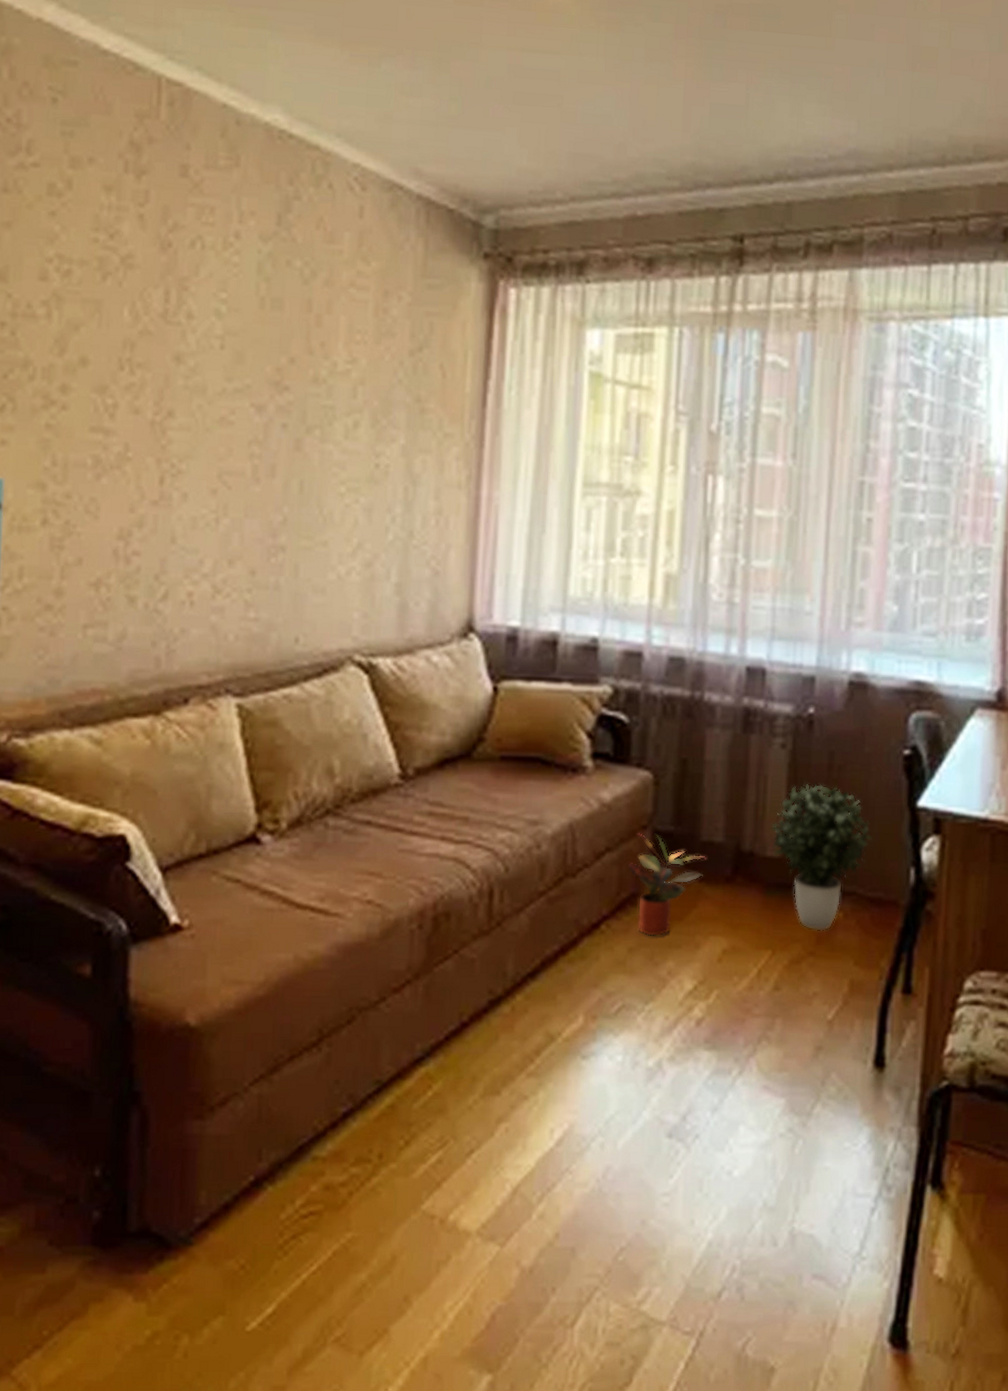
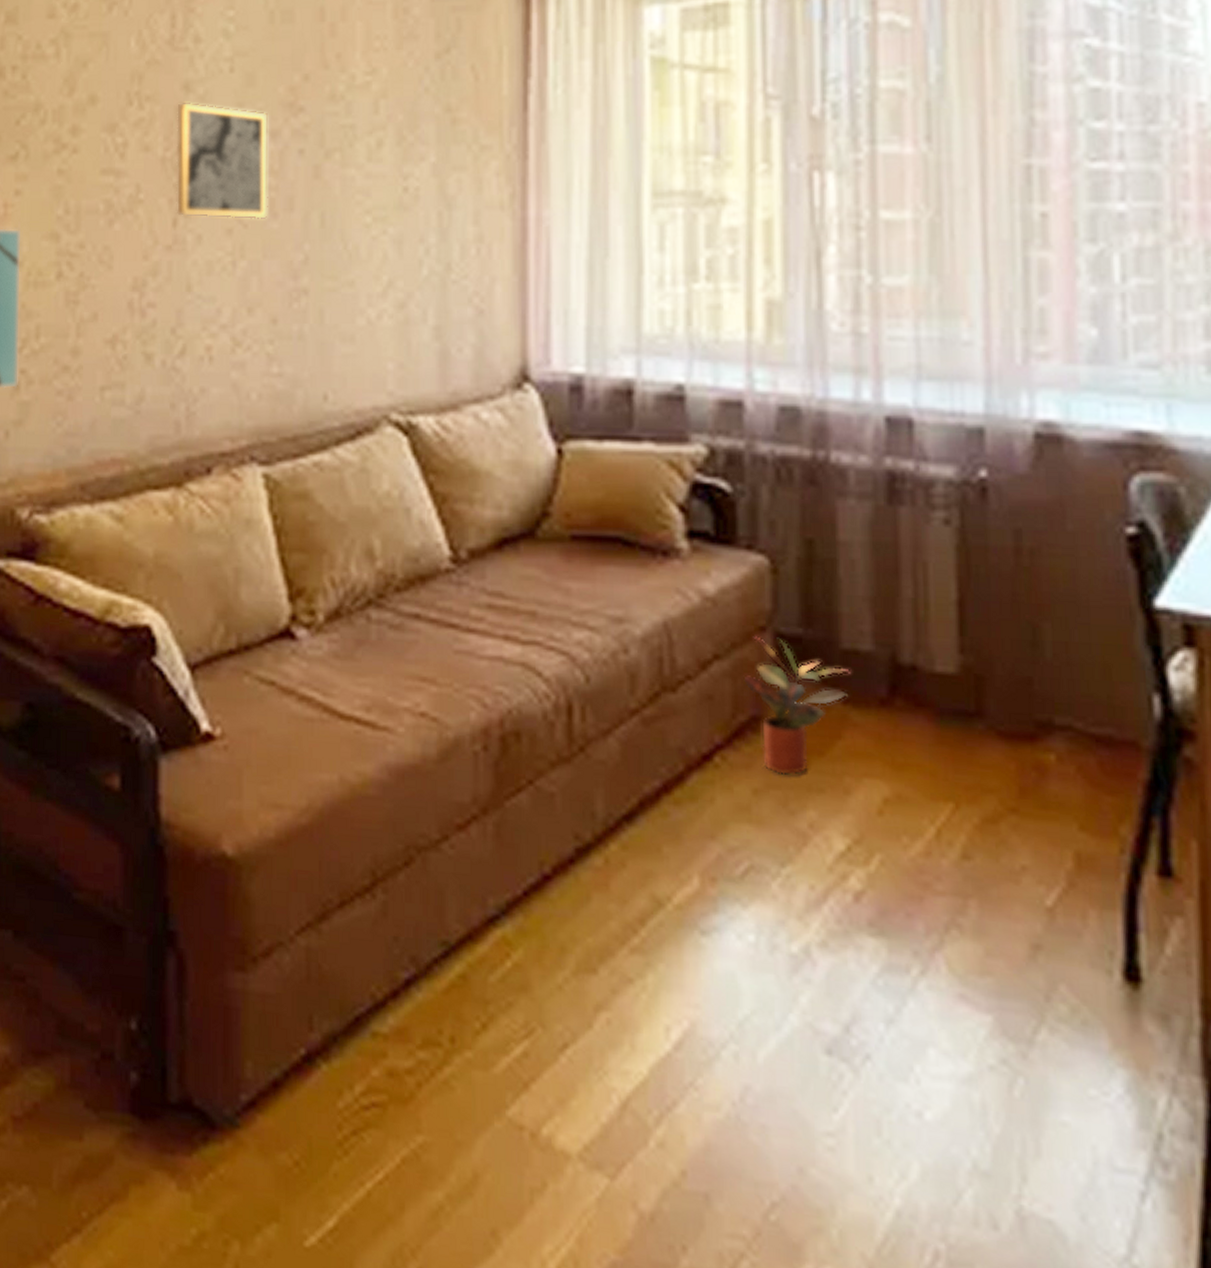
wall art: none [163,371,256,484] -> present [176,101,269,220]
potted plant: present [770,782,872,931] -> none [937,571,1090,780]

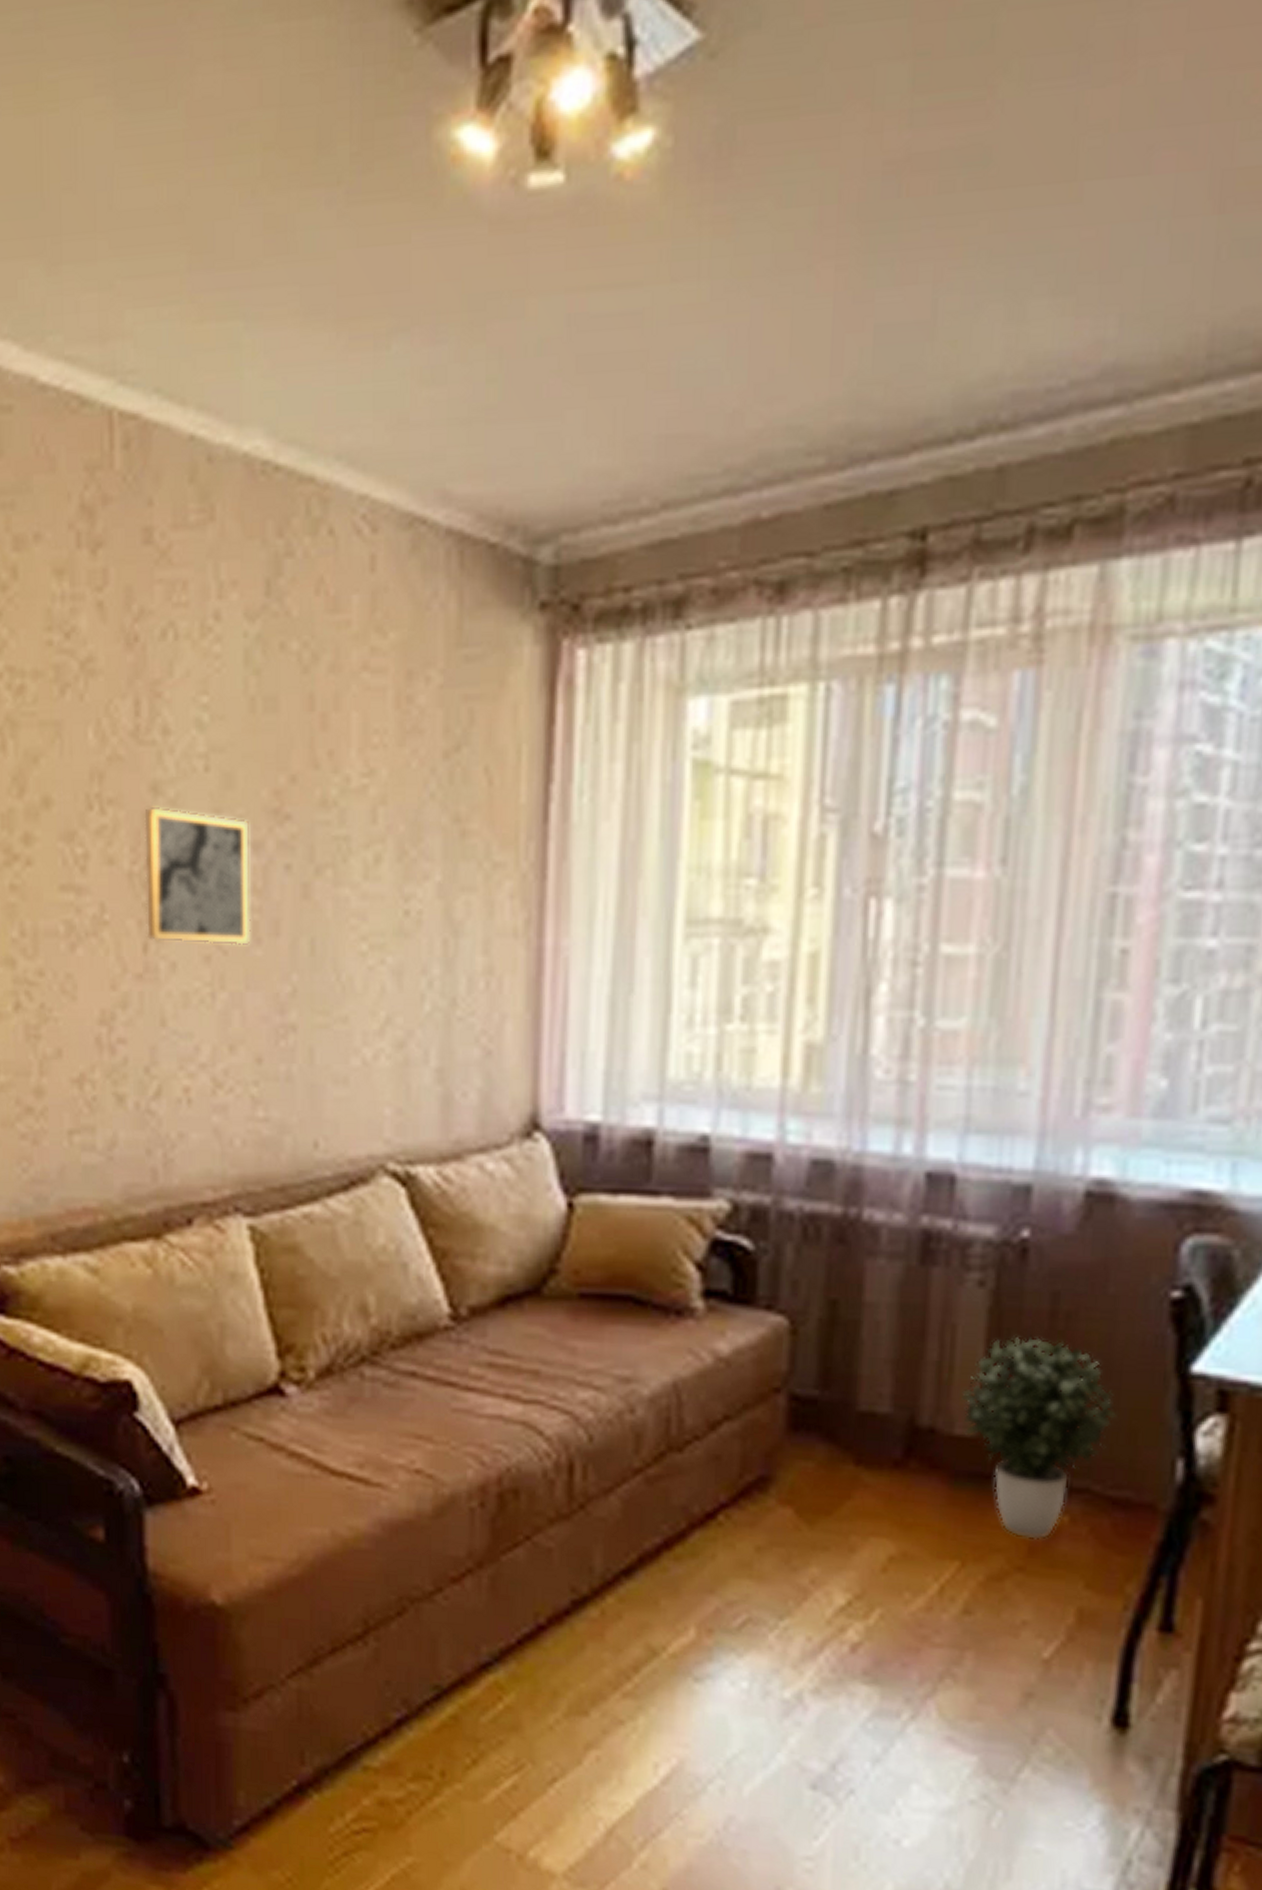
potted plant: present [743,636,852,776] -> none [753,1398,867,1534]
potted plant: none [937,571,1090,780] -> present [960,1335,1118,1540]

